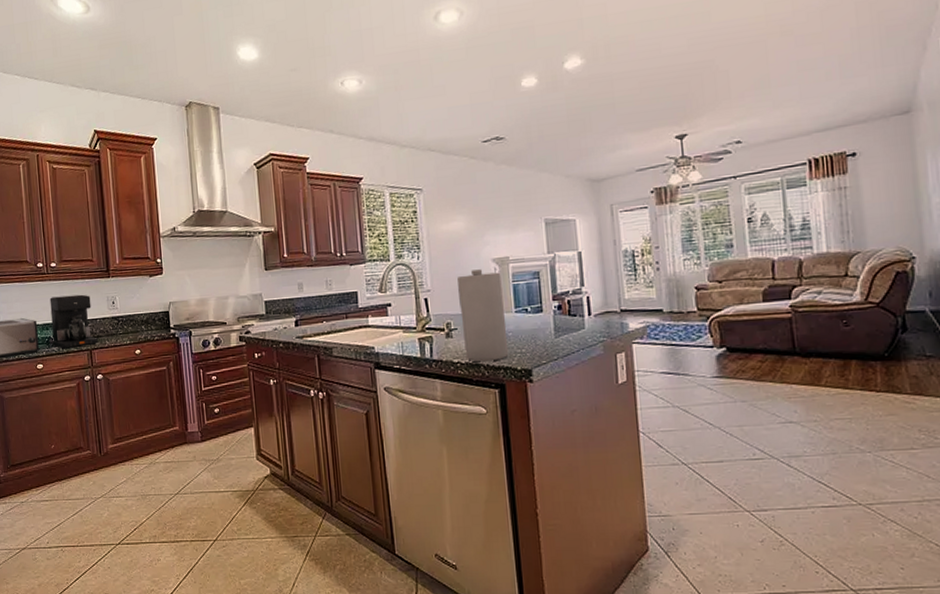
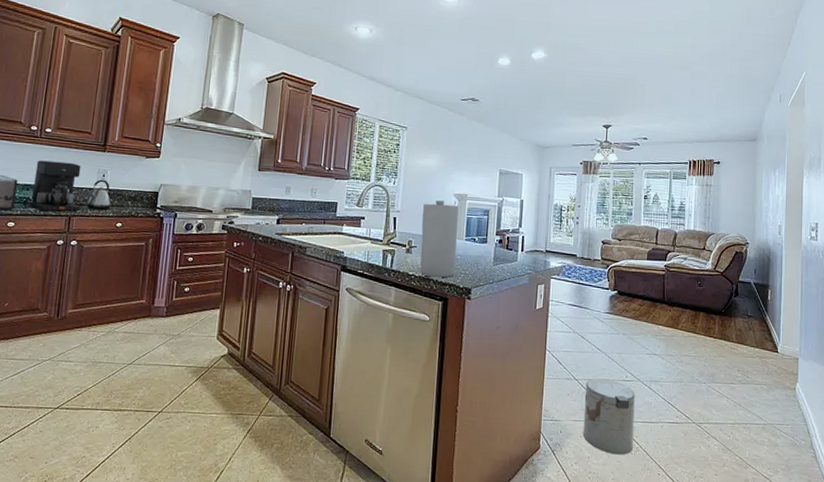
kettle: none [103,307,127,341] -> present [86,179,111,211]
trash can: none [698,459,775,552] -> present [583,378,635,455]

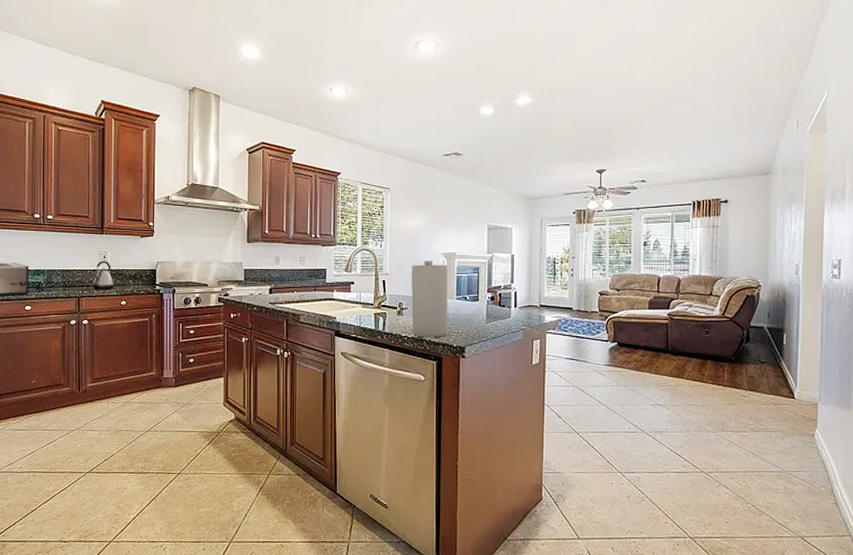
coffee maker: present [29,160,81,212] -> none [42,246,86,294]
trash can: present [583,378,635,455] -> none [585,430,639,505]

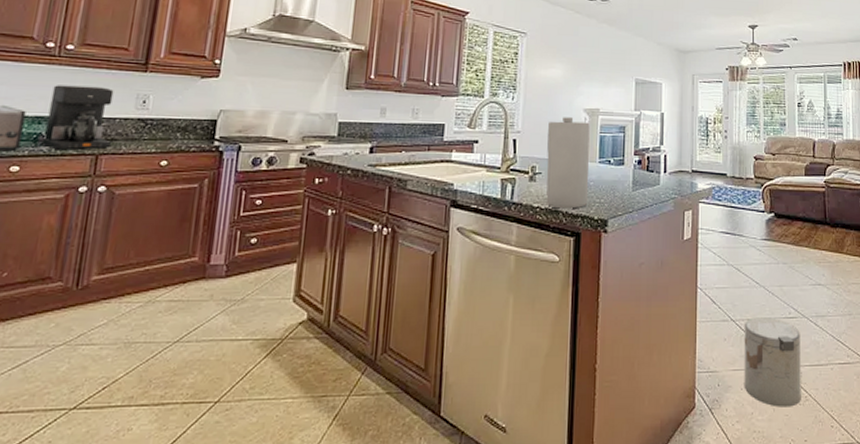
coffee maker: none [42,246,86,294] -> present [41,85,114,151]
kettle: present [92,261,114,291] -> none [119,106,154,146]
trash can: none [585,430,639,505] -> present [744,317,801,407]

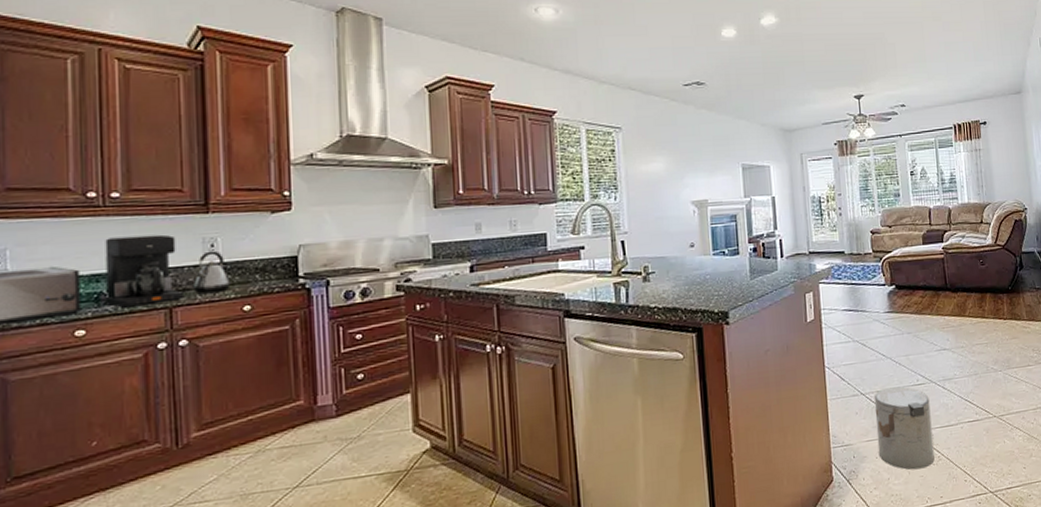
kettle: none [119,106,154,146] -> present [192,250,231,295]
paper towel holder: present [546,117,590,209] -> none [656,211,707,307]

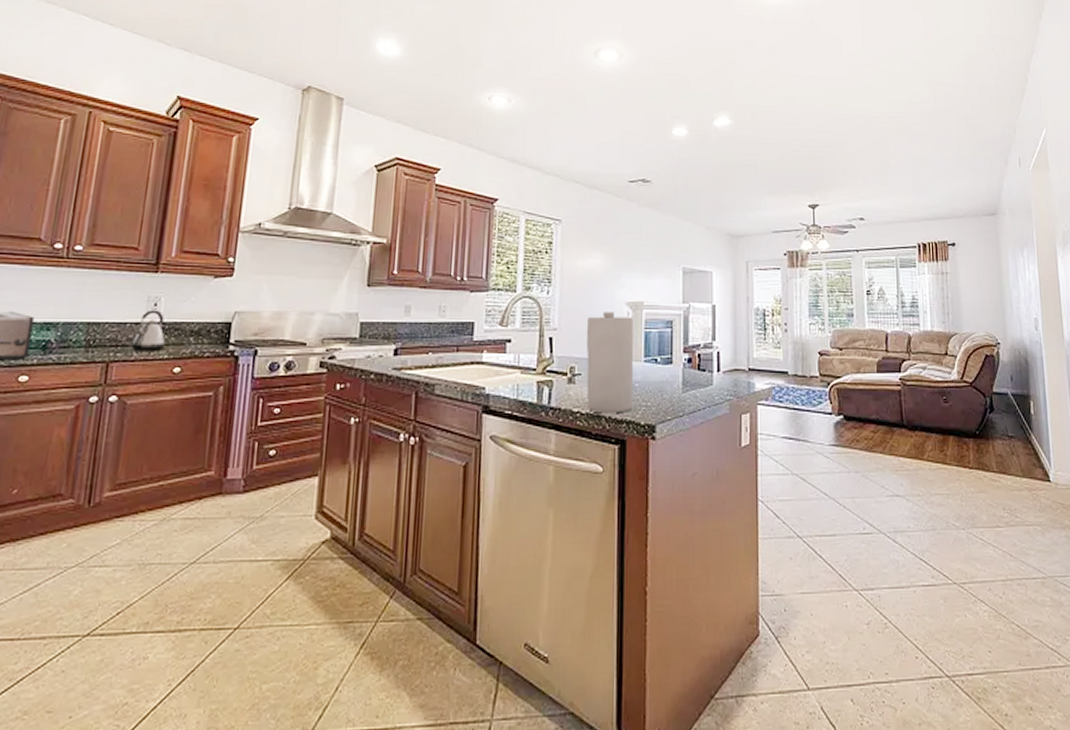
coffee maker: present [105,234,183,308] -> none [50,288,124,358]
paper towel holder: none [656,211,707,307] -> present [586,312,634,414]
trash can: present [874,386,935,470] -> none [812,533,880,636]

